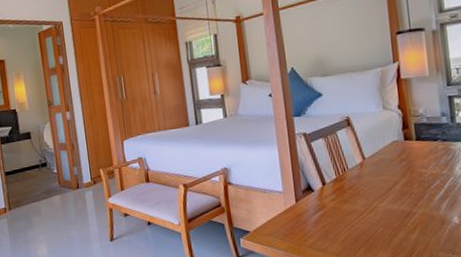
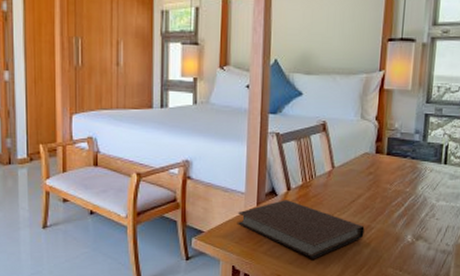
notebook: none [278,194,407,249] -> present [237,200,365,259]

